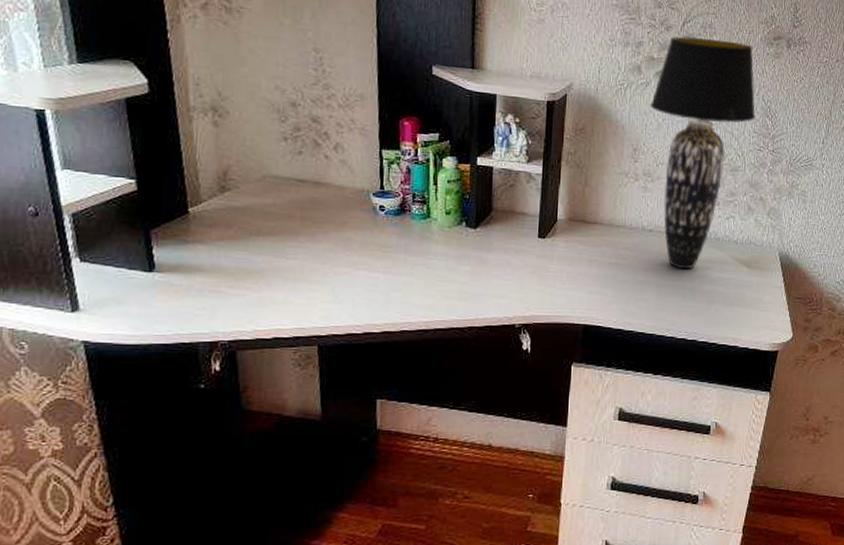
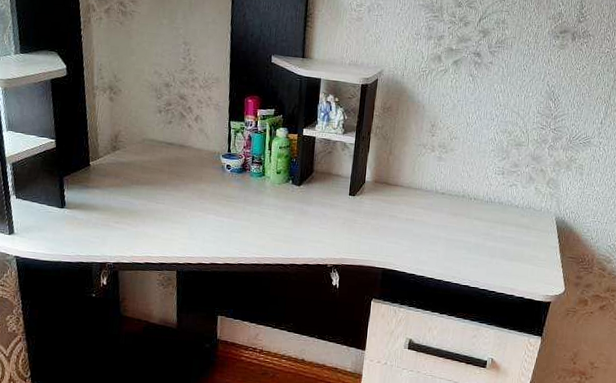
table lamp: present [650,37,755,270] -> none [447,31,541,228]

